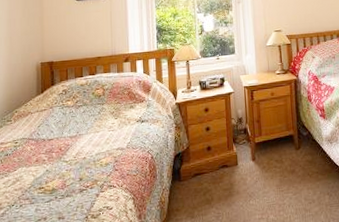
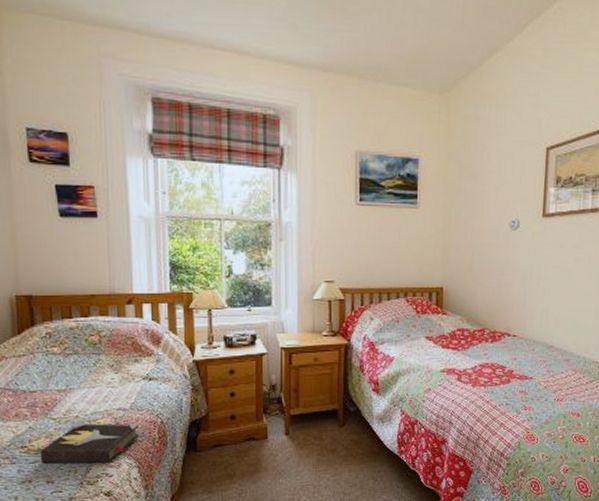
hardback book: none [54,160,135,202] -> present [40,423,140,464]

